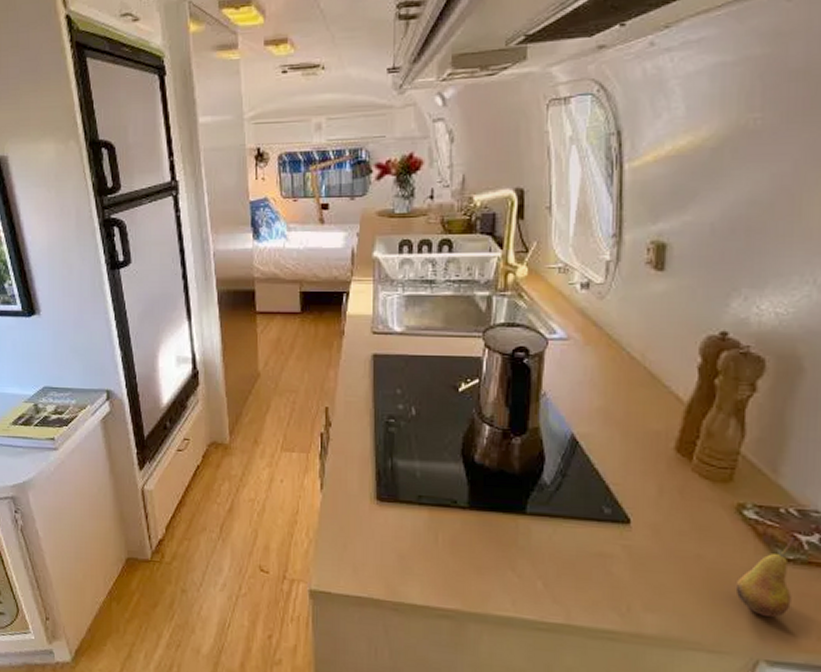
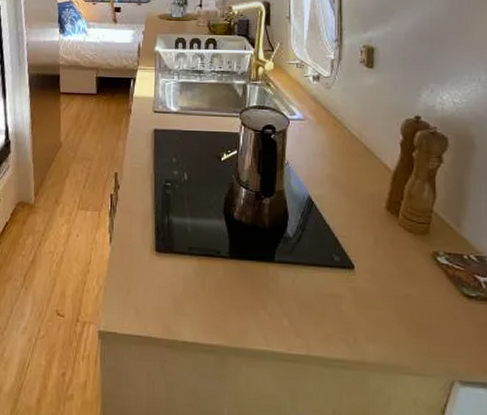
fruit: present [735,537,796,618] -> none [434,278,476,345]

